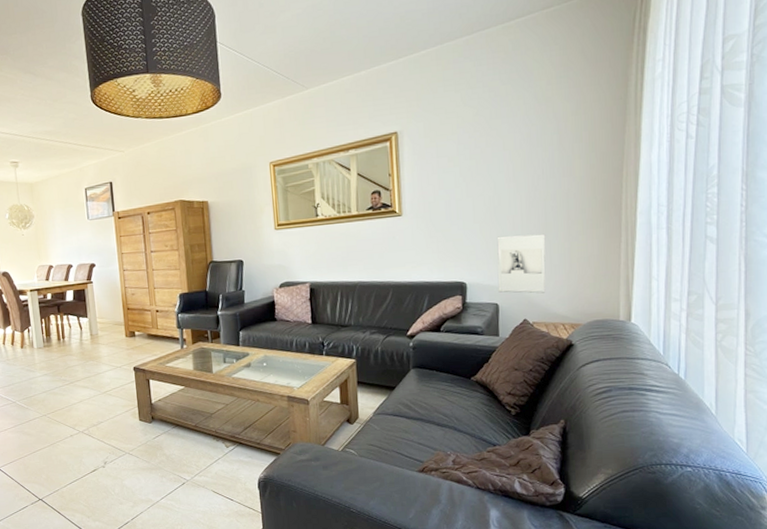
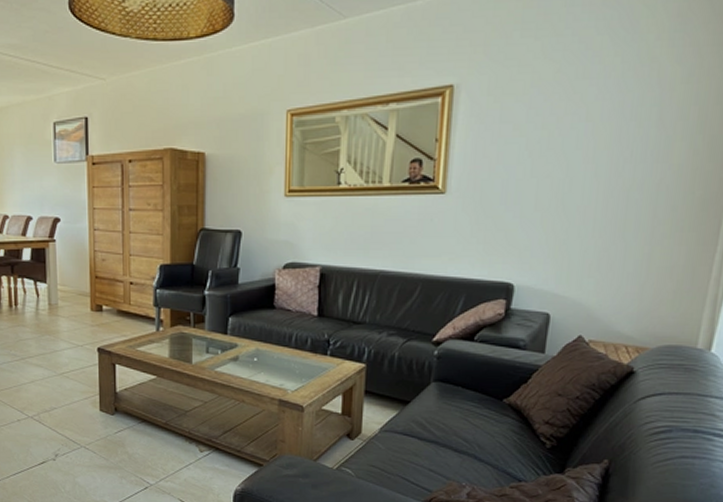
wall sculpture: present [497,233,546,294] -> none [552,230,622,306]

